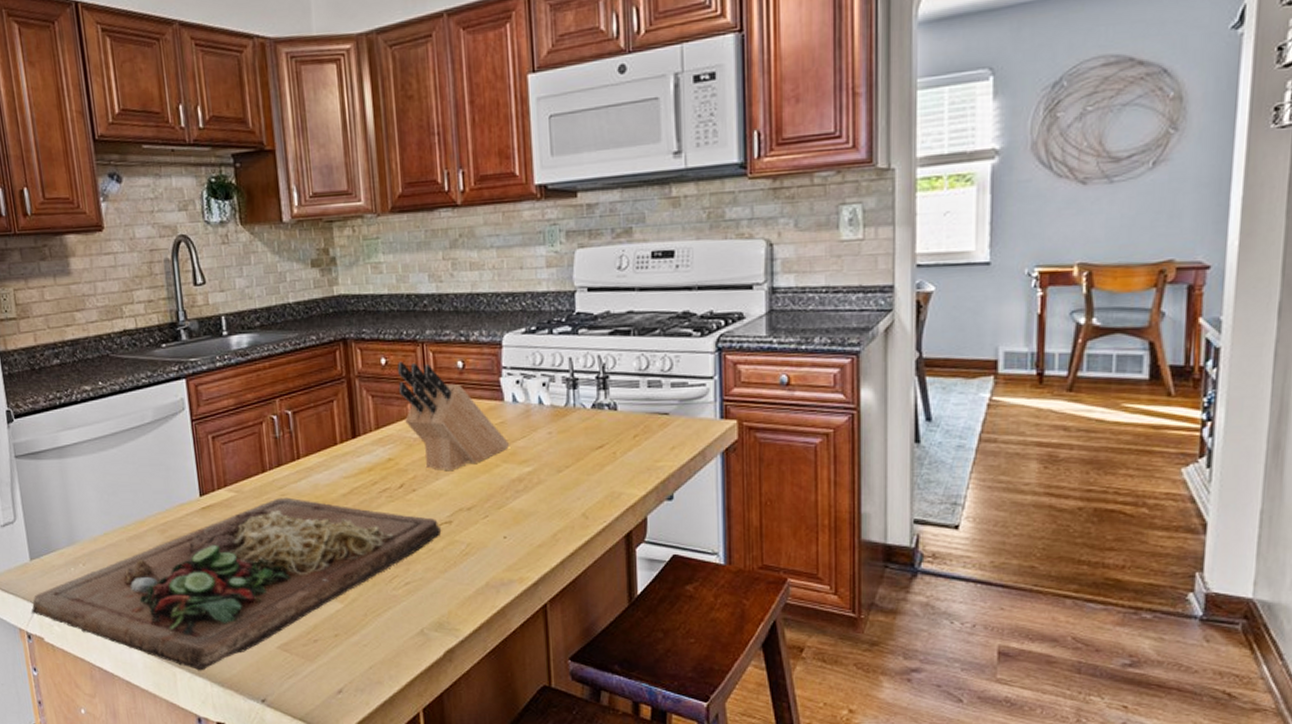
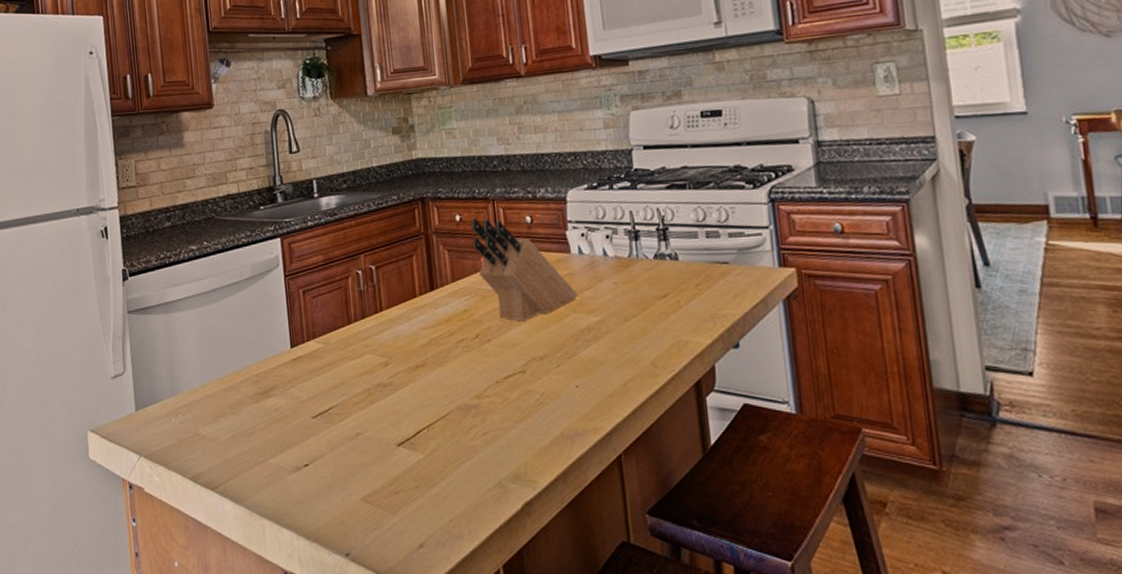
cutting board: present [31,497,442,671] -> none [133,348,516,523]

